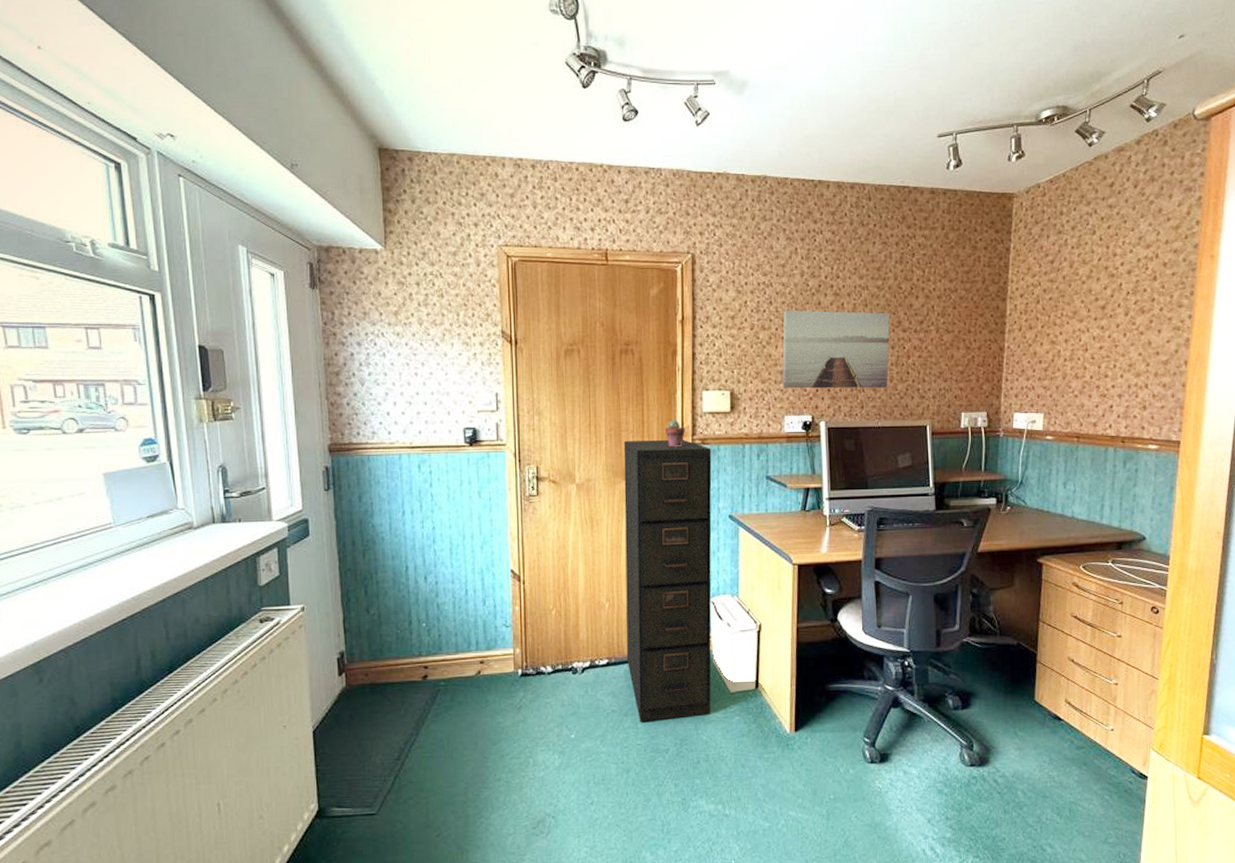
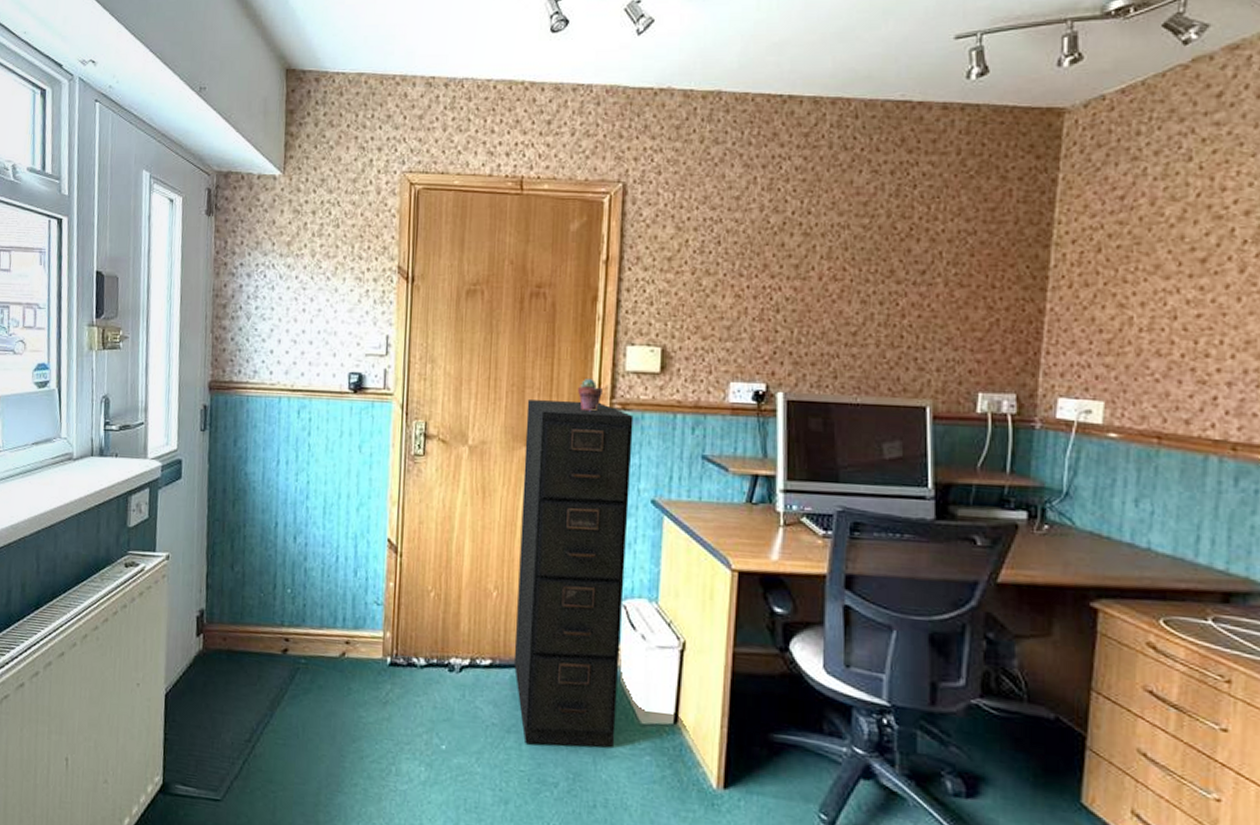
wall art: present [782,309,890,389] -> none [729,251,878,354]

